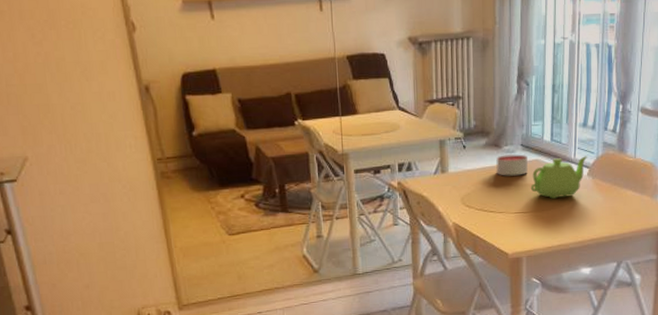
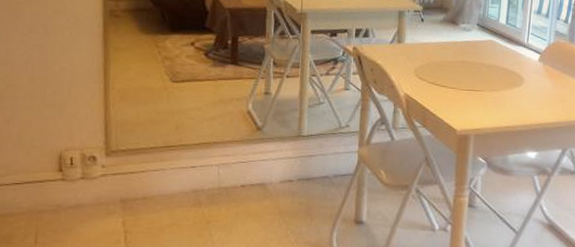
candle: present [495,154,528,176] -> none [450,32,483,54]
teapot: present [530,156,588,199] -> none [483,41,540,80]

